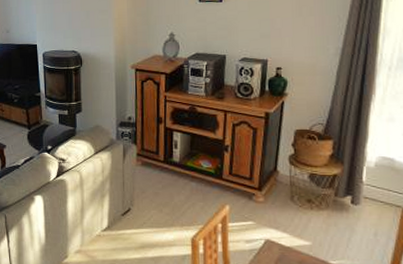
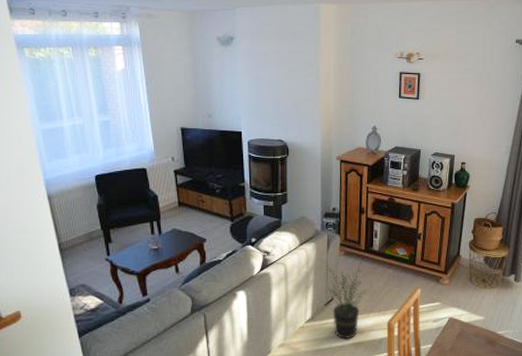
potted plant: none [123,173,166,252] -> present [326,262,366,340]

